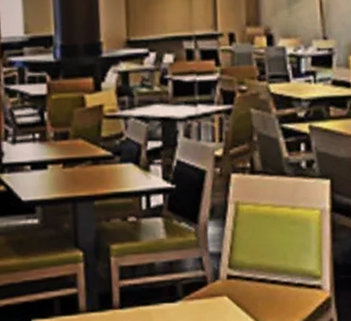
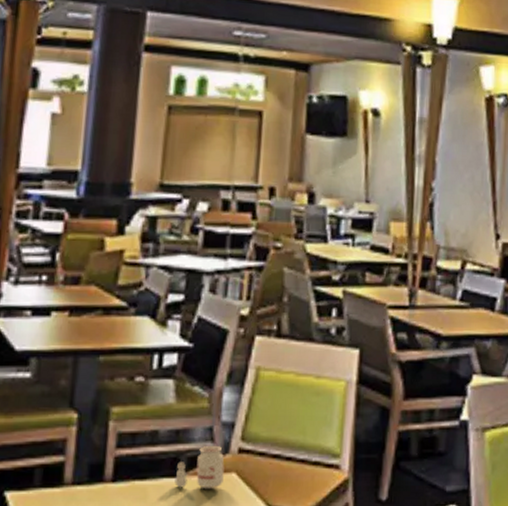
candle: none [173,273,217,312] -> present [174,445,225,490]

